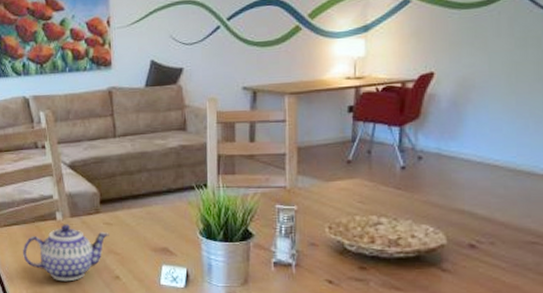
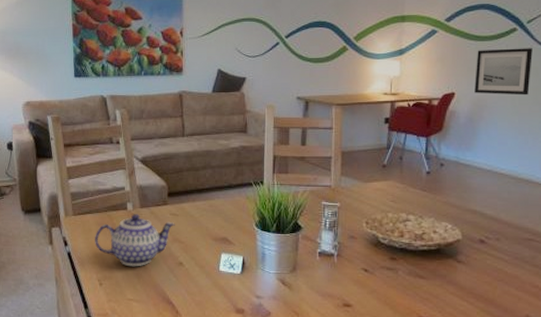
wall art: none [459,13,533,72] -> present [475,48,532,96]

